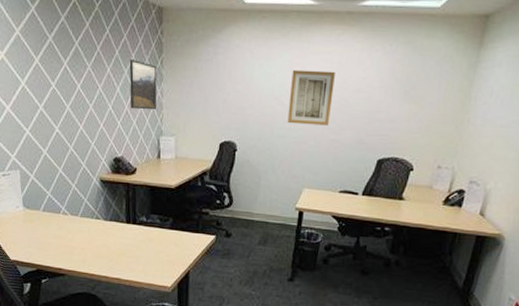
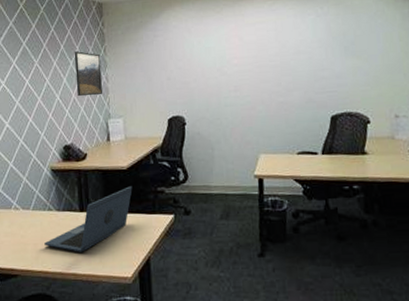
laptop: none [91,204,179,260] -> present [44,186,133,252]
wall art: present [287,69,335,126] -> none [230,38,275,92]

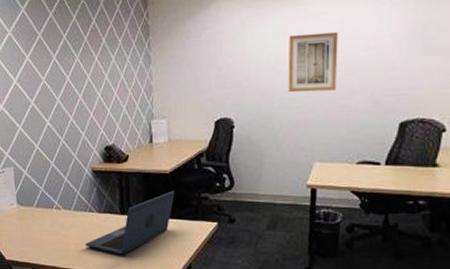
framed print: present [74,51,103,97] -> none [116,45,147,95]
wall art: none [230,38,275,92] -> present [288,31,338,93]

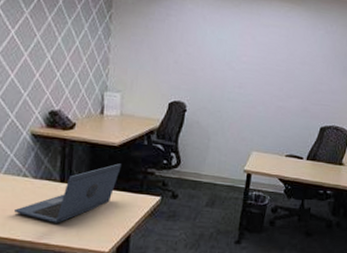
wall art: present [288,31,338,93] -> none [237,38,283,93]

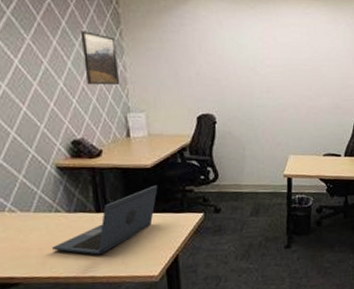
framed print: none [72,11,105,65] -> present [80,31,120,86]

